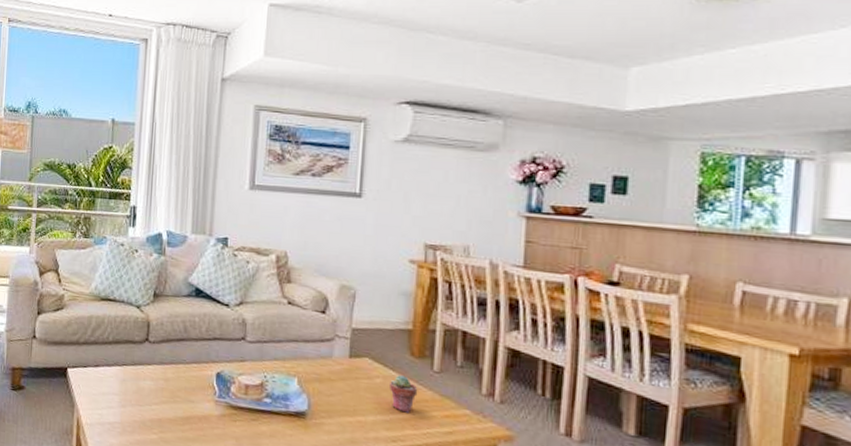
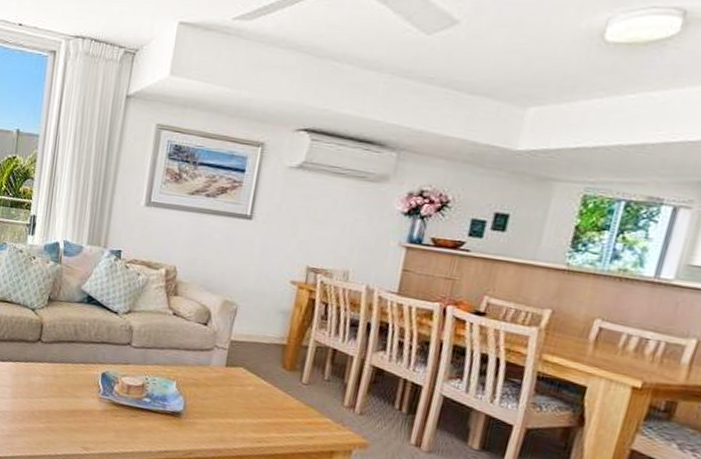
potted succulent: present [390,375,418,413] -> none [260,384,286,418]

